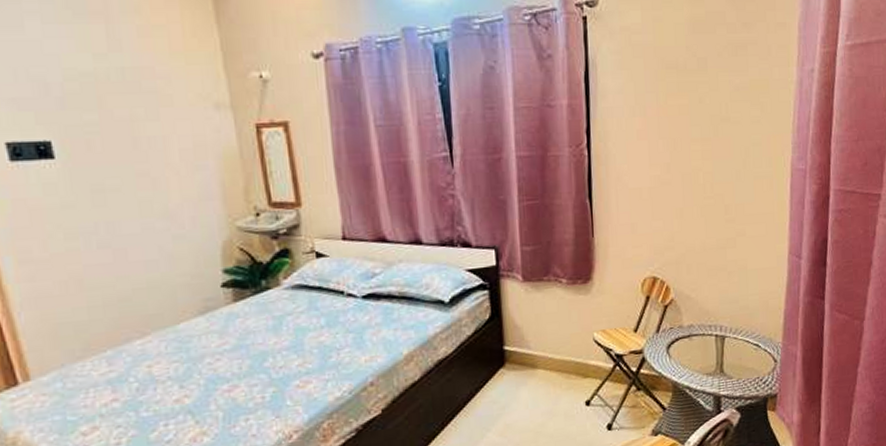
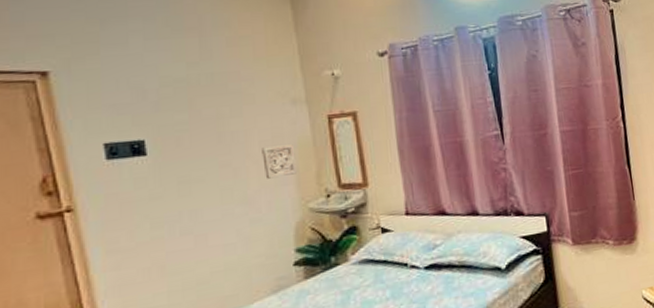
wall ornament: none [183,155,222,192] -> present [262,144,297,179]

